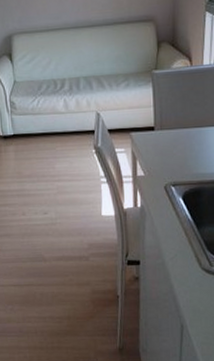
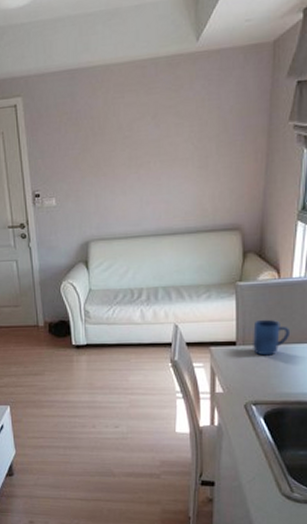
mug: none [169,104,204,139] -> present [253,319,291,356]

